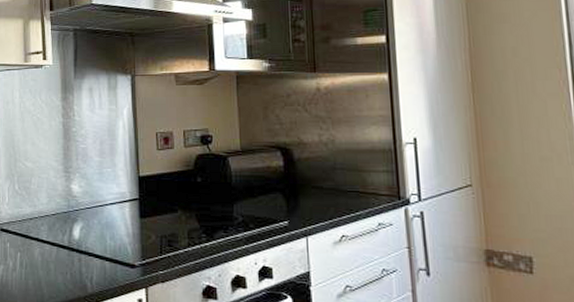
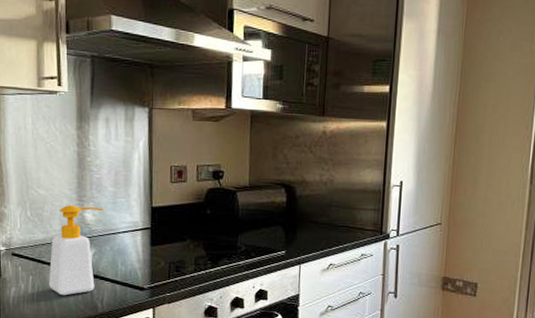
soap bottle: none [37,177,90,274] -> present [49,205,103,296]

